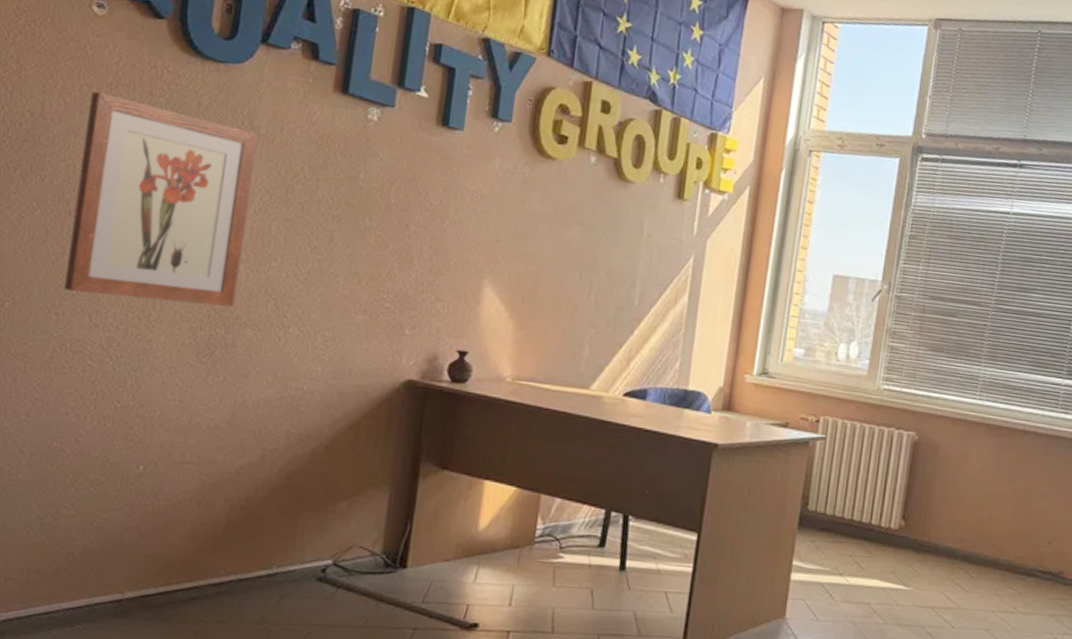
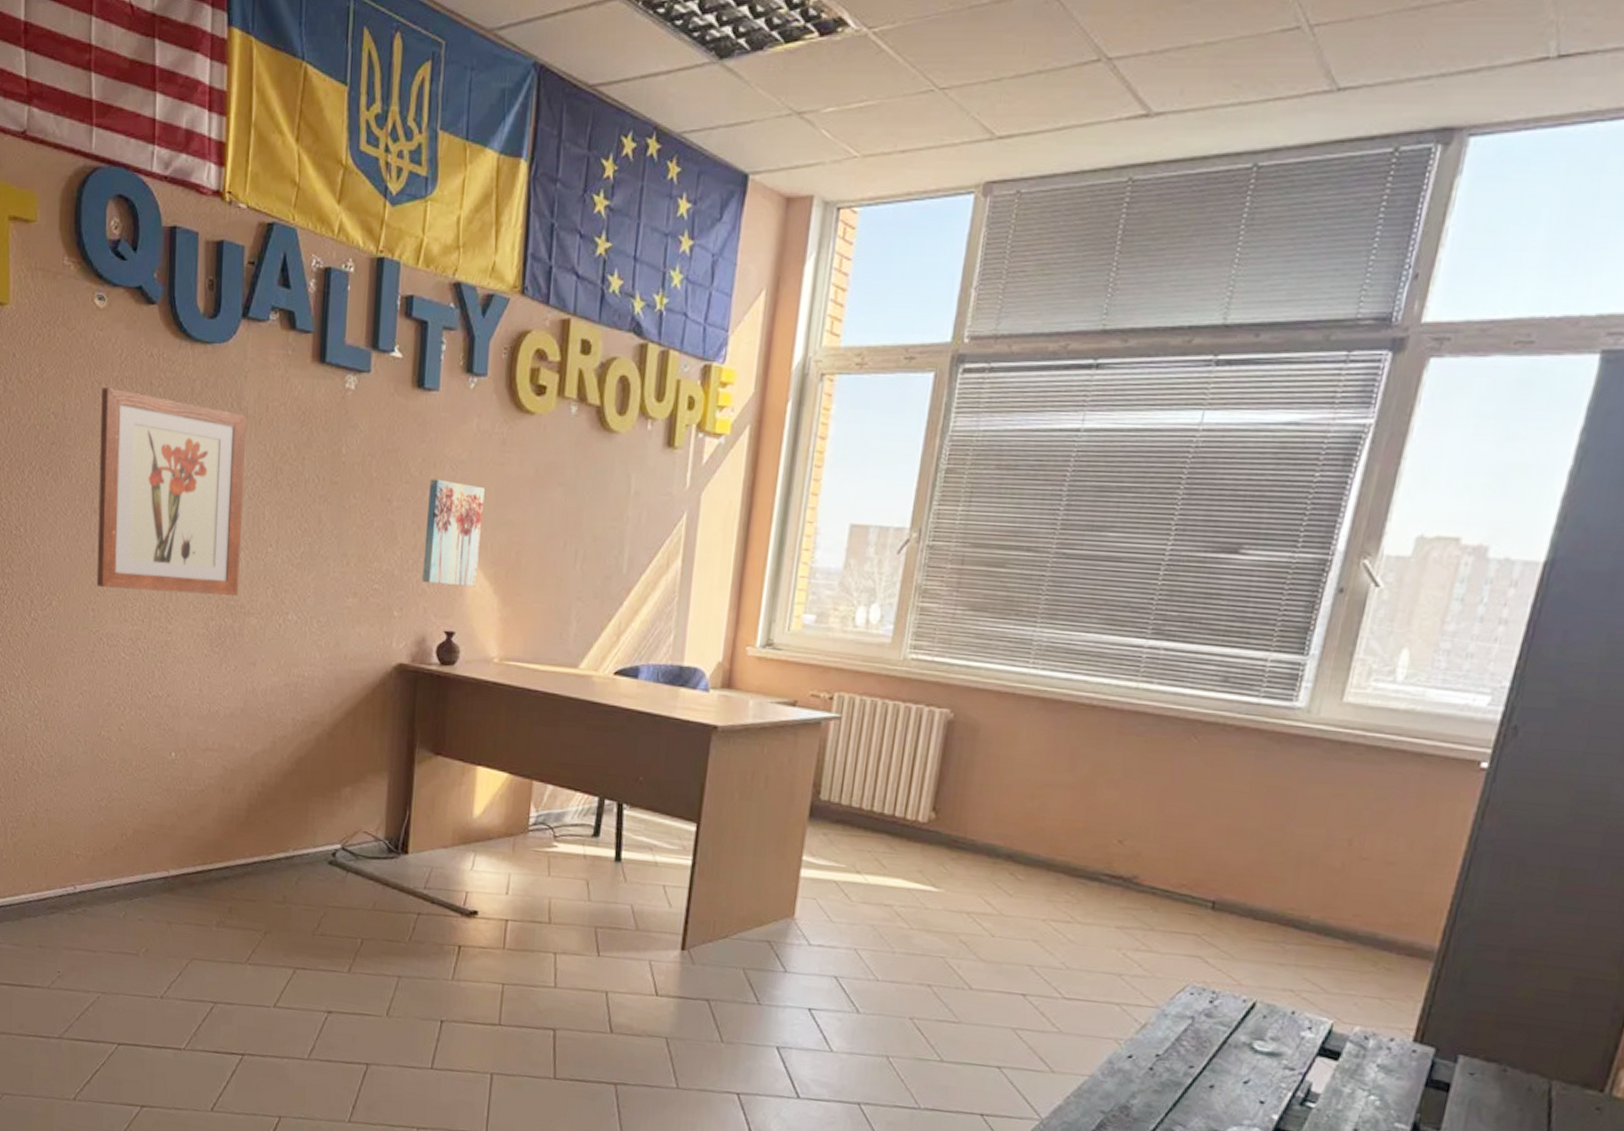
wall art: none [437,209,505,311] -> present [422,479,485,588]

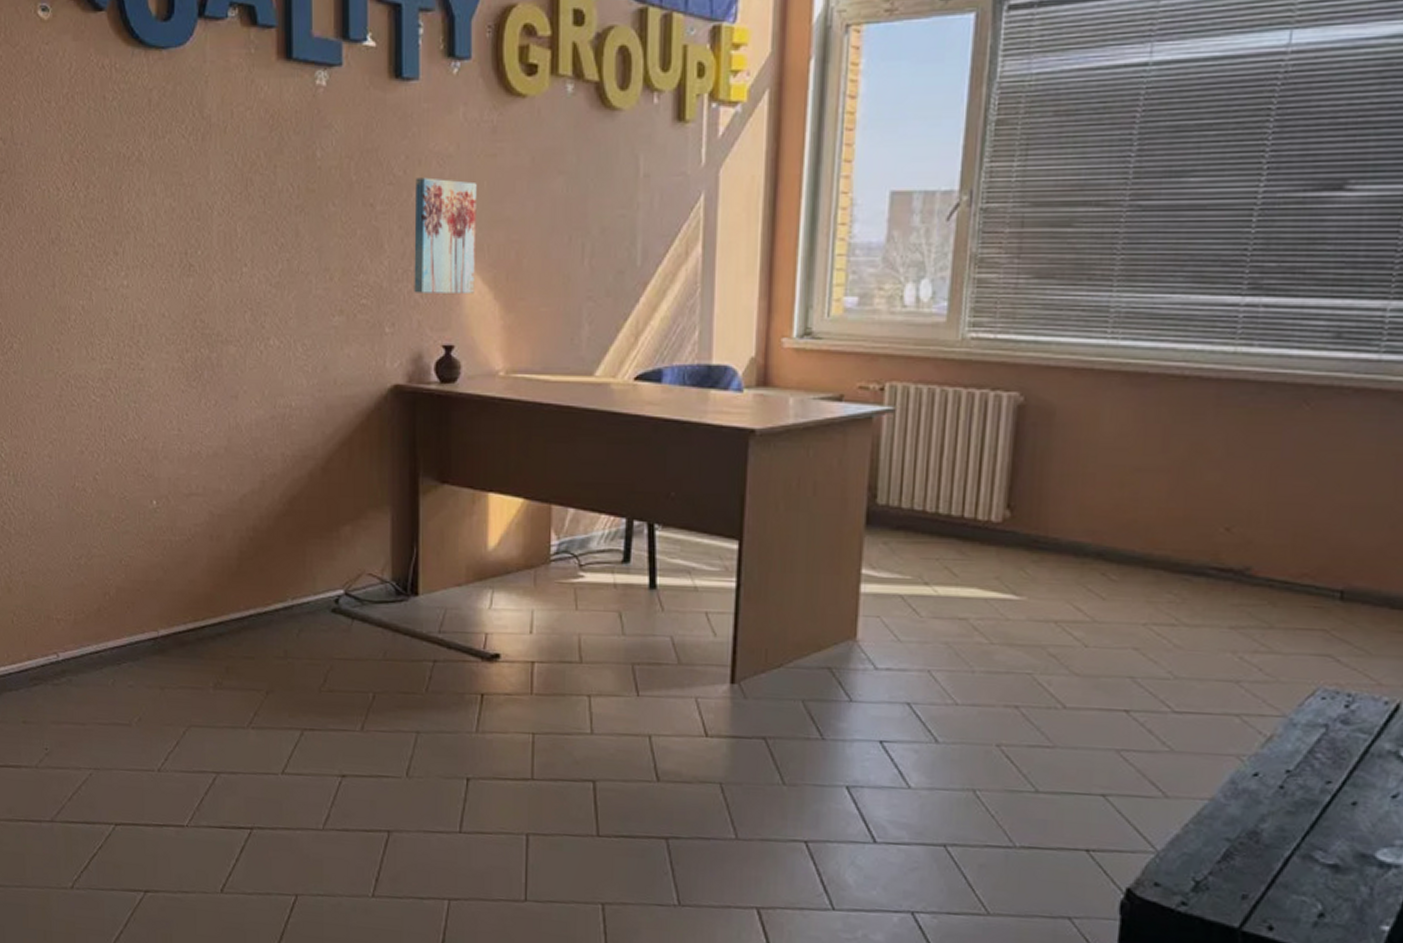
wall art: present [96,387,247,596] -> none [52,106,214,324]

